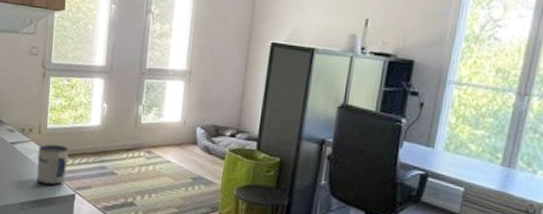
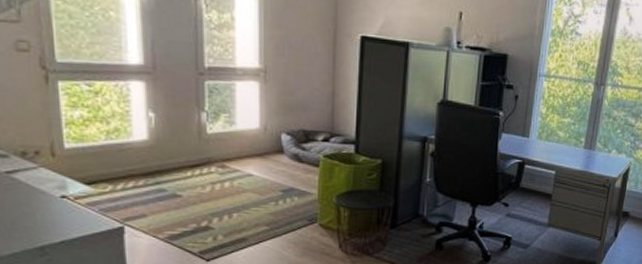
mug: present [36,144,69,185] -> none [55,168,106,220]

